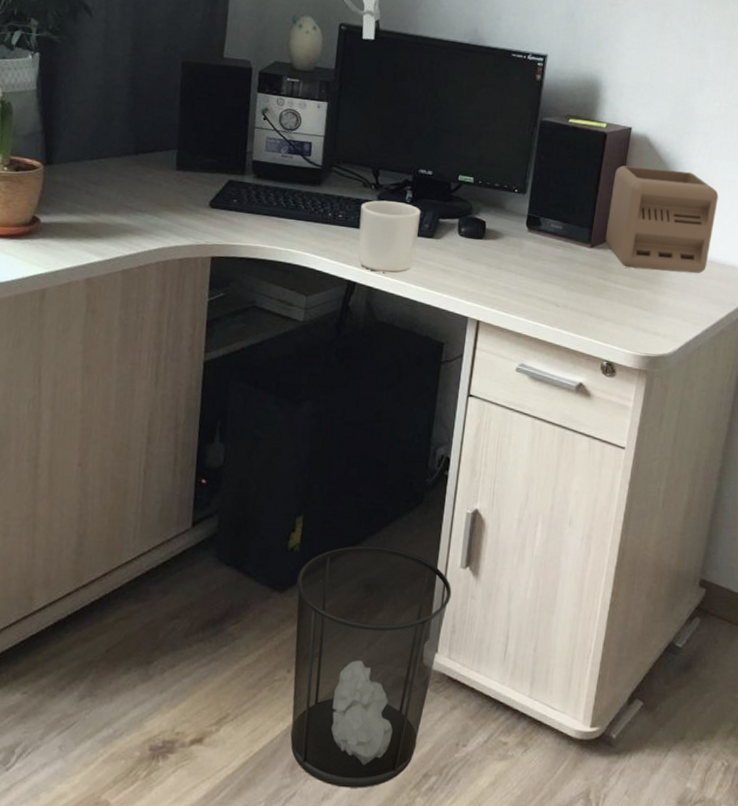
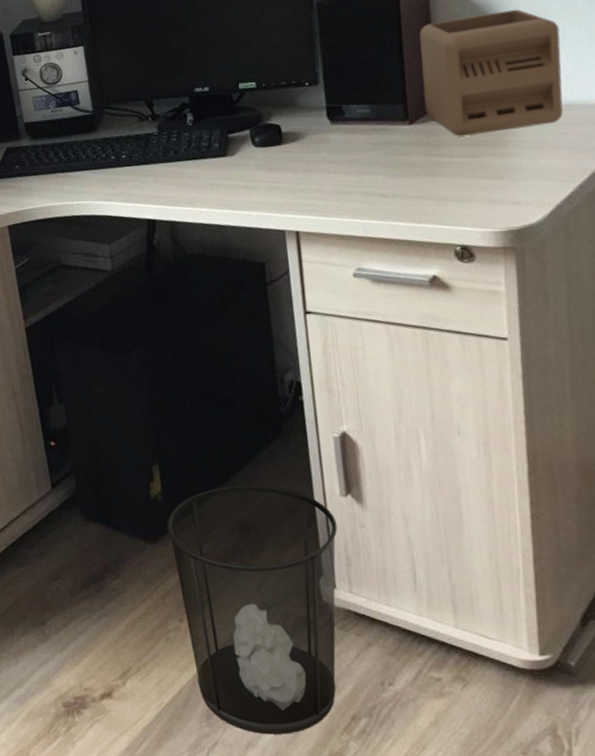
mug: present [358,200,421,274] -> none [142,127,212,205]

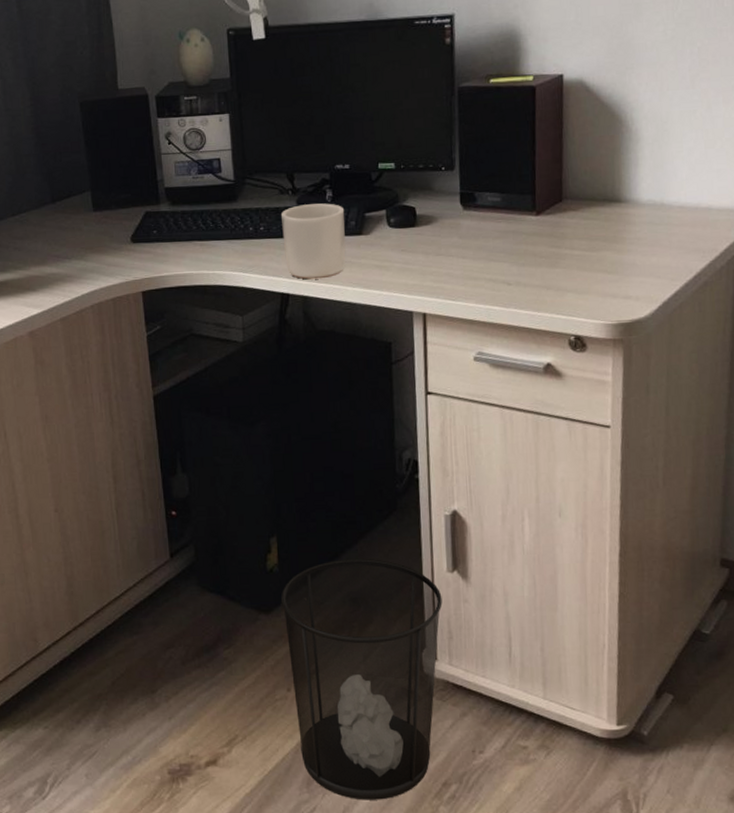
mug: none [142,127,212,205] -> present [280,203,346,280]
desk organizer: present [419,9,563,137] -> none [551,110,679,230]

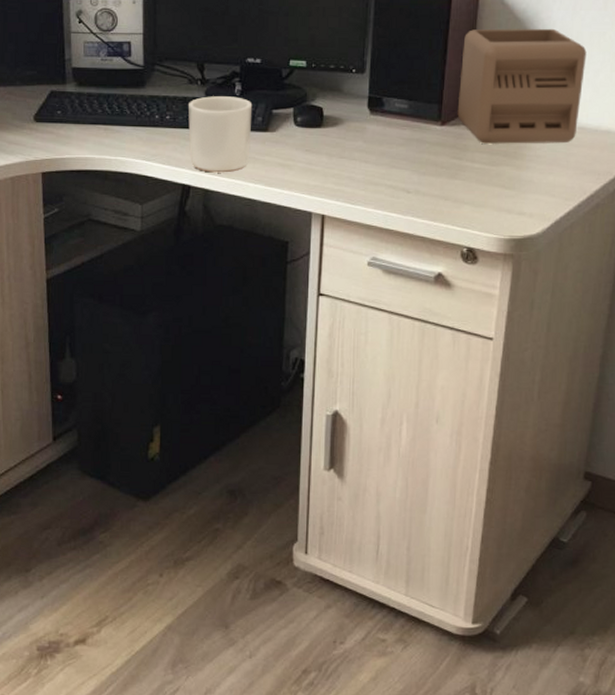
waste bin: present [280,558,443,800] -> none [159,452,317,684]
desk organizer: none [551,110,679,230] -> present [457,28,587,144]

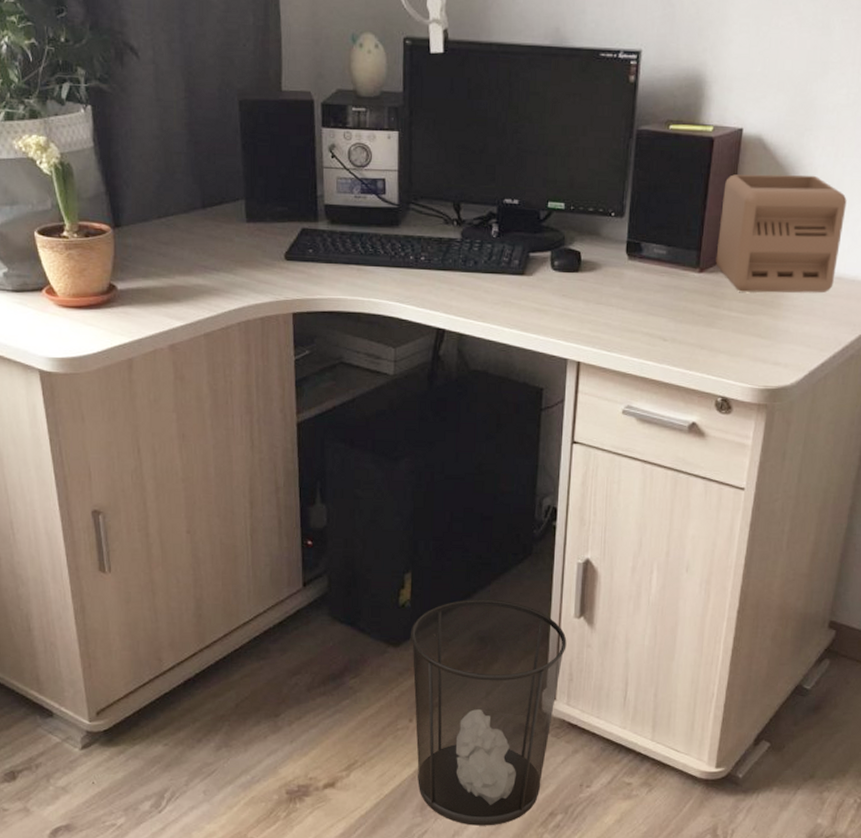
waste bin: none [159,452,317,684] -> present [410,599,567,826]
mug: present [187,96,253,173] -> none [443,237,509,317]

